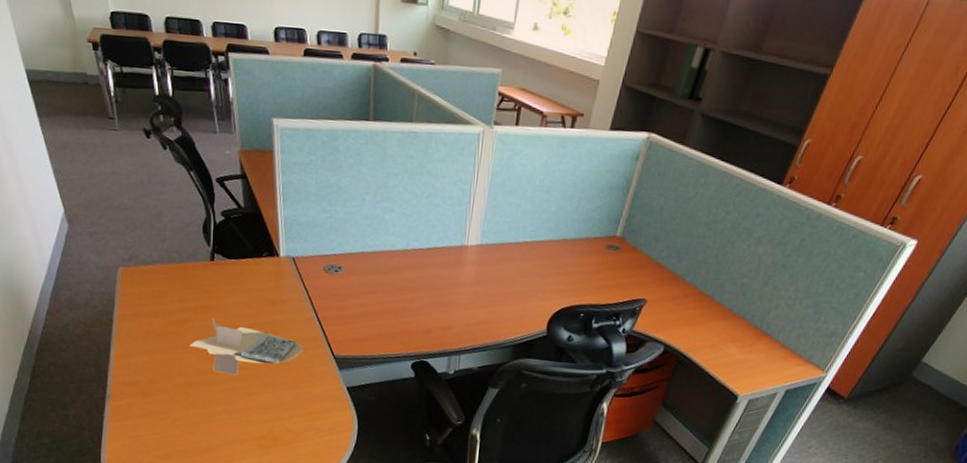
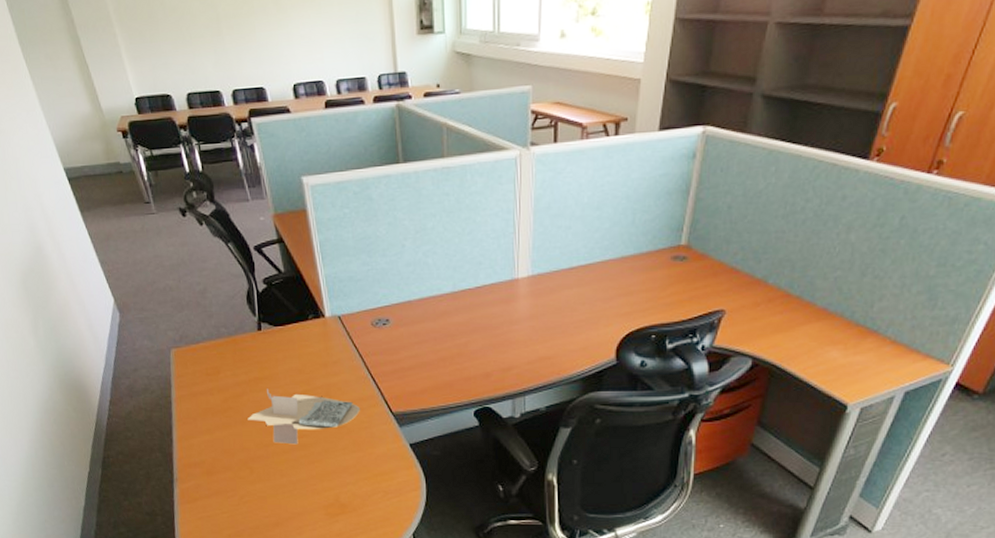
binder: present [672,40,715,102] -> none [725,17,769,84]

